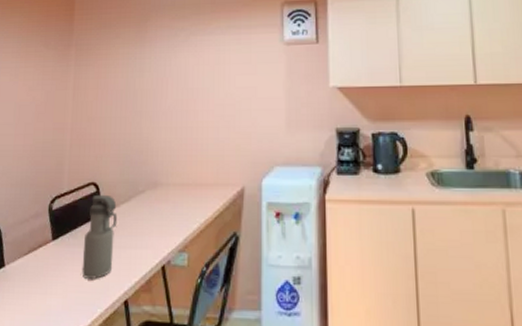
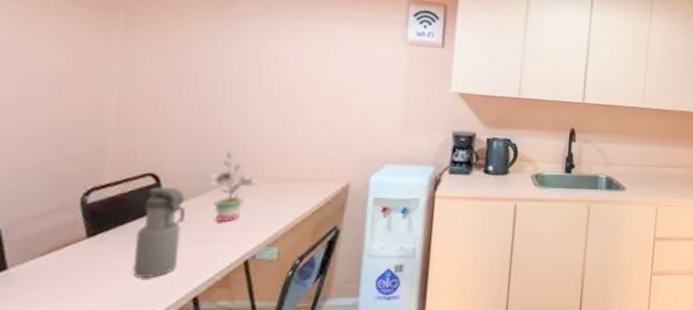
potted plant: none [133,160,169,228] -> present [208,152,258,223]

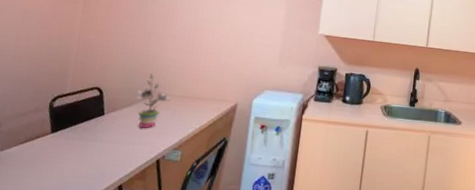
water bottle: present [132,186,186,278] -> none [79,98,119,167]

